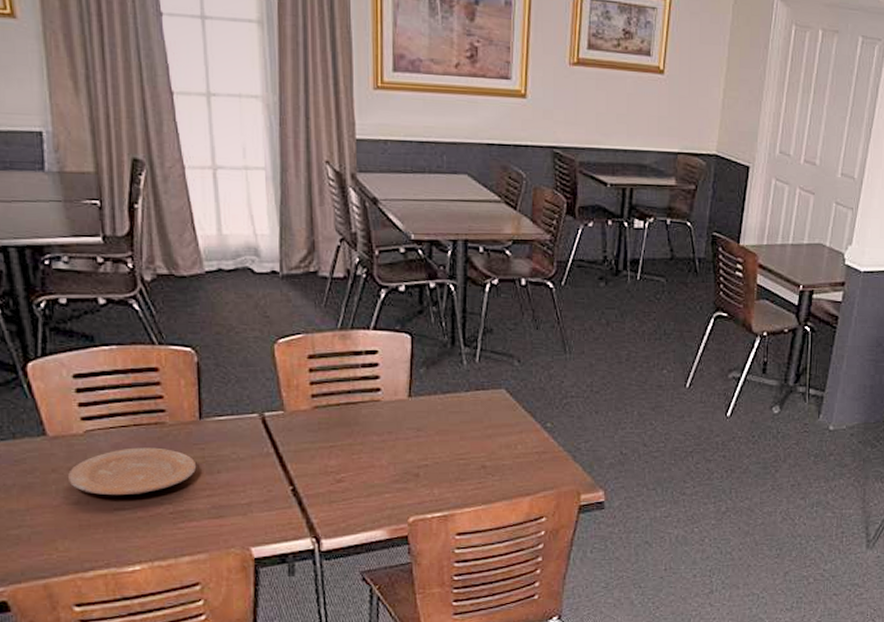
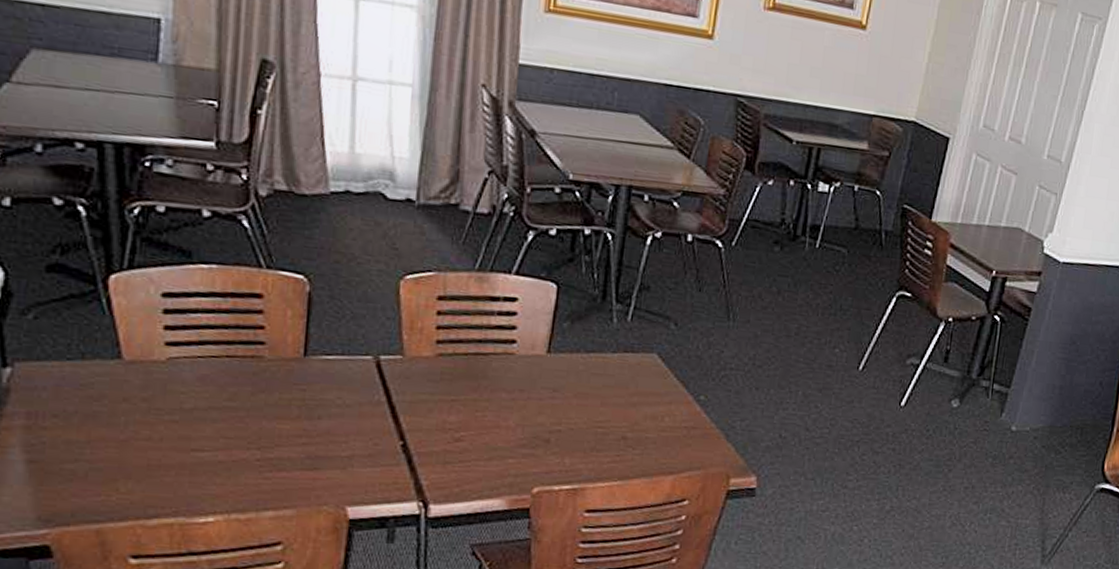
plate: present [68,447,197,496] -> none [141,381,295,436]

